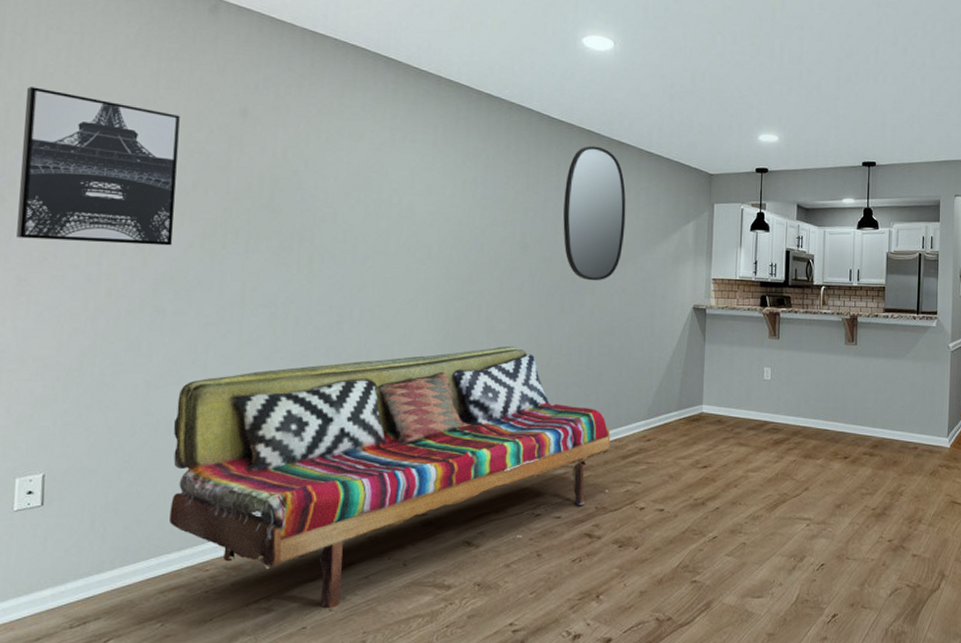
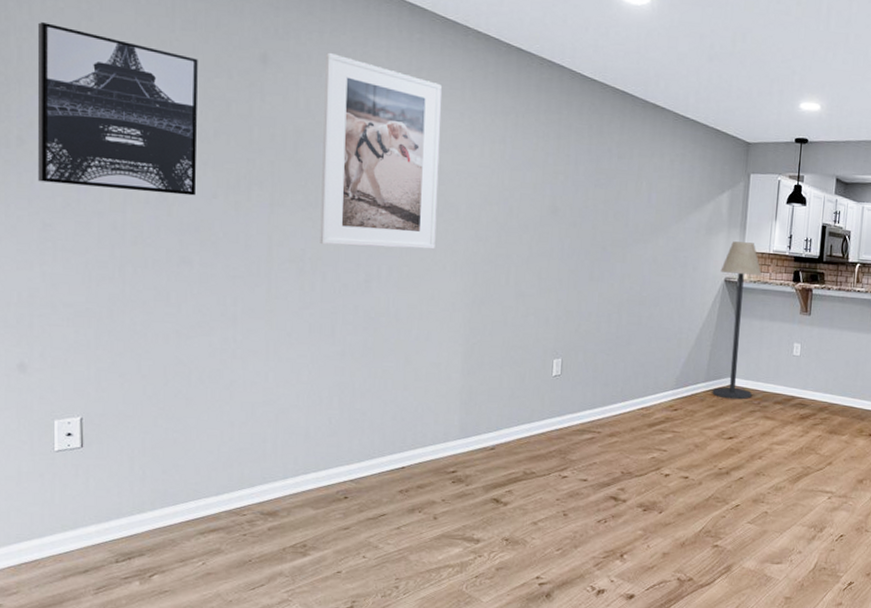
sofa: present [169,345,611,609] -> none [205,311,638,556]
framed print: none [293,104,415,289] -> present [320,52,442,250]
home mirror: present [563,146,626,281] -> none [594,107,660,249]
floor lamp: none [685,269,729,427] -> present [712,241,762,400]

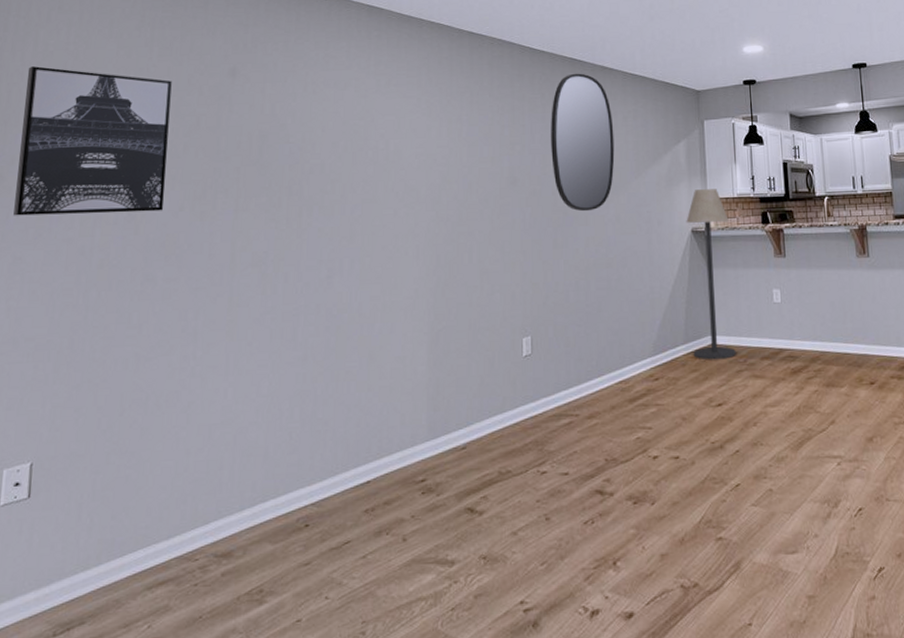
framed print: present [320,52,442,250] -> none [282,58,399,245]
home mirror: none [594,107,660,249] -> present [551,73,615,212]

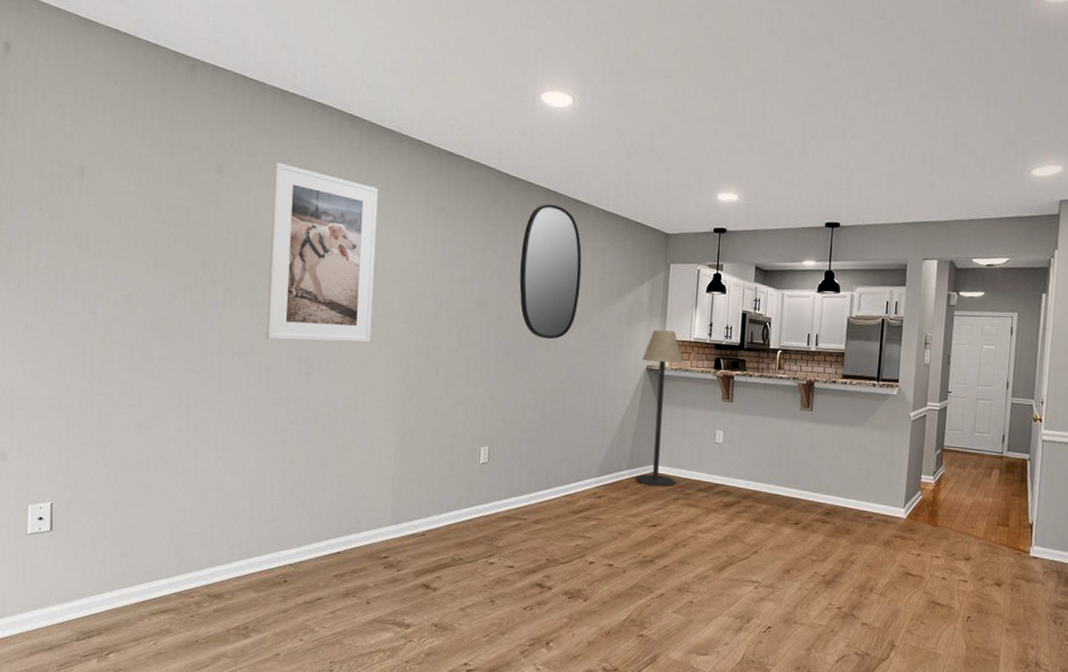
wall art: present [13,66,172,216] -> none [23,145,163,297]
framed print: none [282,58,399,245] -> present [266,162,378,343]

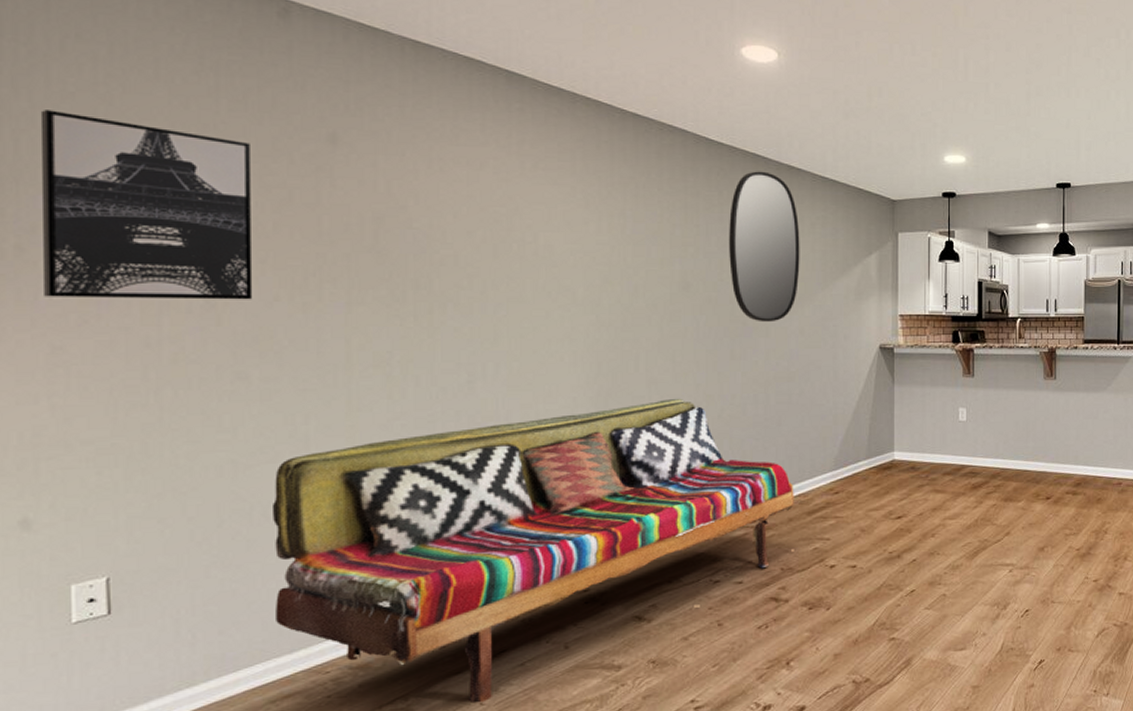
wall art: none [23,145,163,297] -> present [40,110,253,300]
sofa: none [159,400,563,639] -> present [271,398,794,703]
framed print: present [266,162,378,343] -> none [409,128,550,345]
floor lamp: present [635,330,683,487] -> none [874,305,919,475]

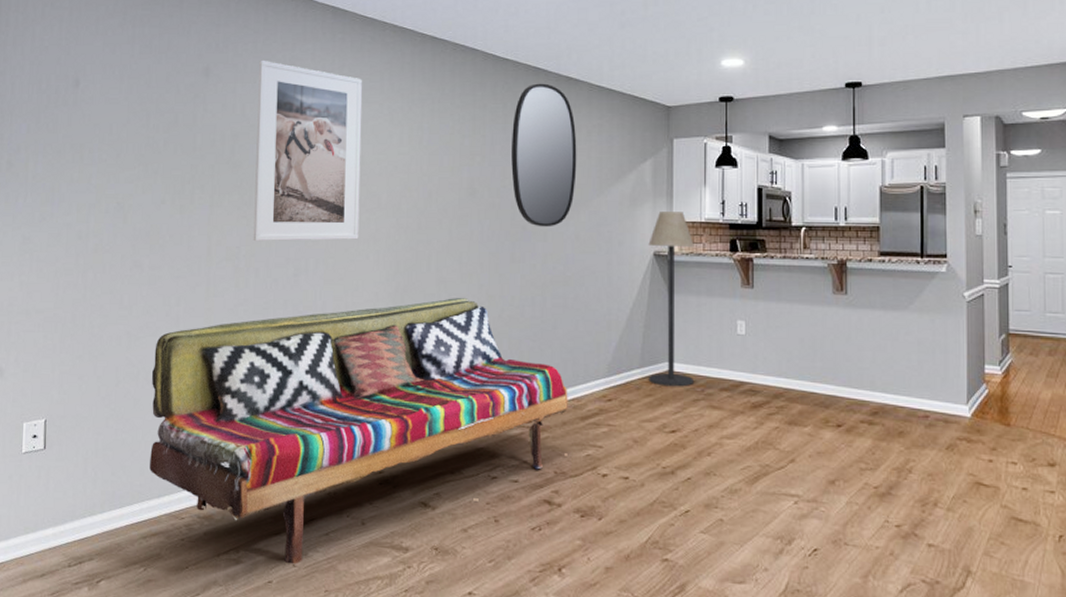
wall art: present [40,110,253,300] -> none [21,60,152,203]
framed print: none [409,128,550,345] -> present [253,60,362,242]
floor lamp: none [874,305,919,475] -> present [648,212,694,387]

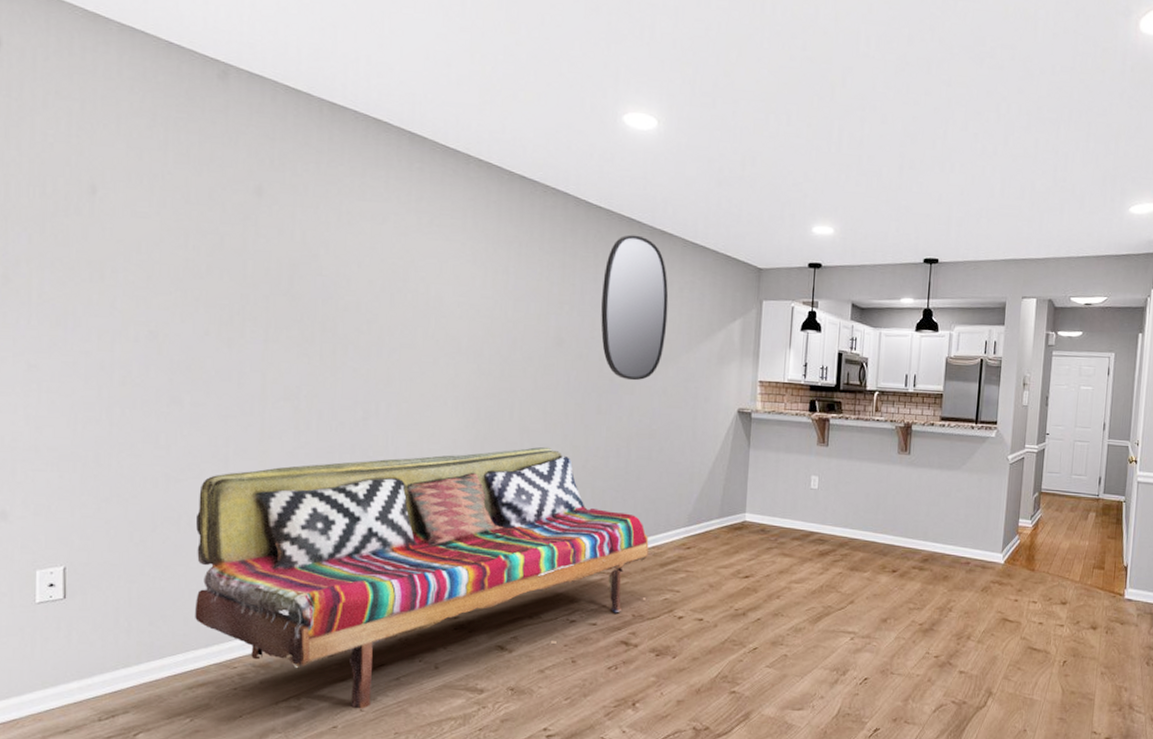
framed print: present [253,60,362,242] -> none [316,183,442,385]
floor lamp: present [648,212,694,387] -> none [726,371,777,536]

